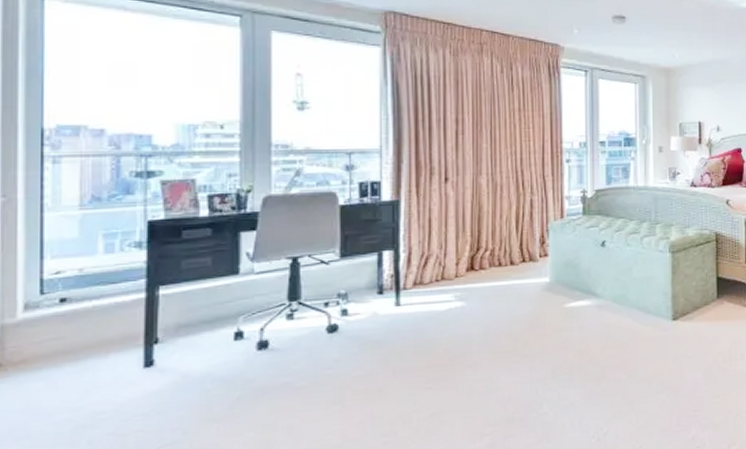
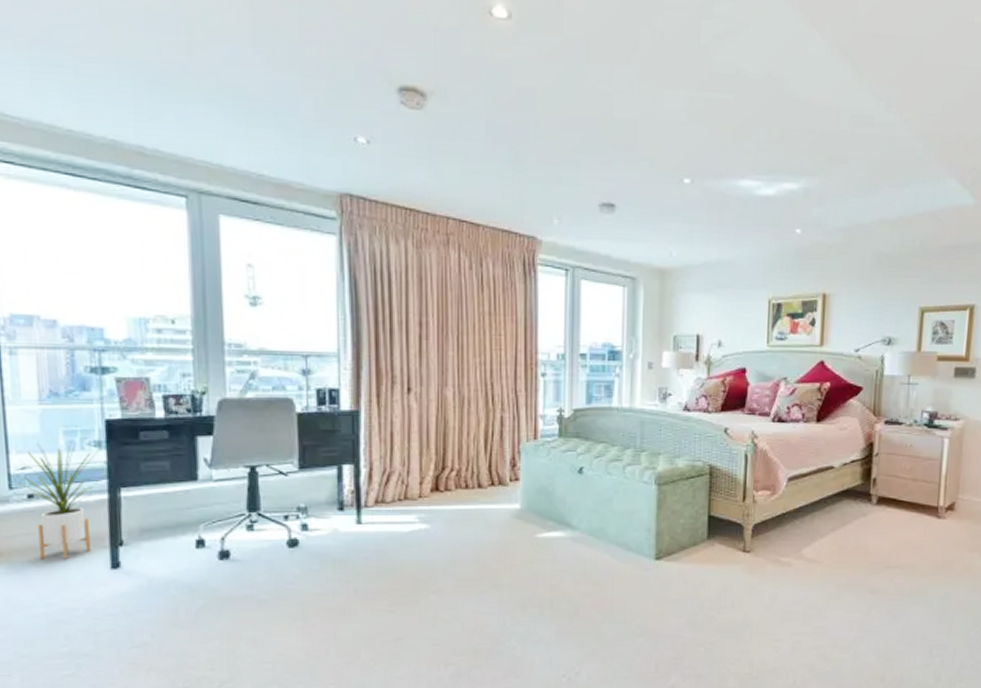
house plant: none [51,243,142,363] -> present [18,440,103,559]

